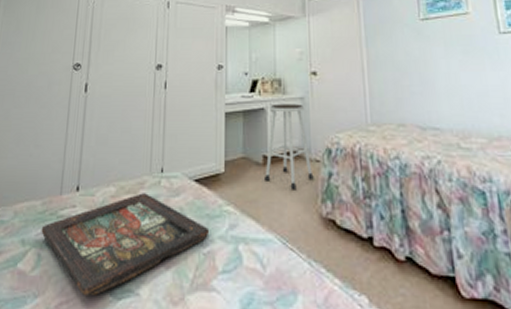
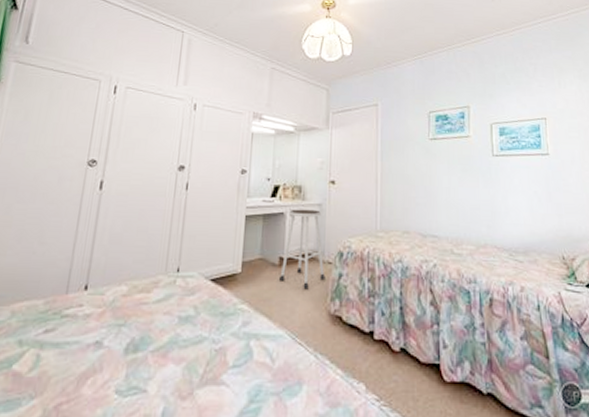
decorative tray: present [41,193,210,296] -> none [42,292,223,395]

